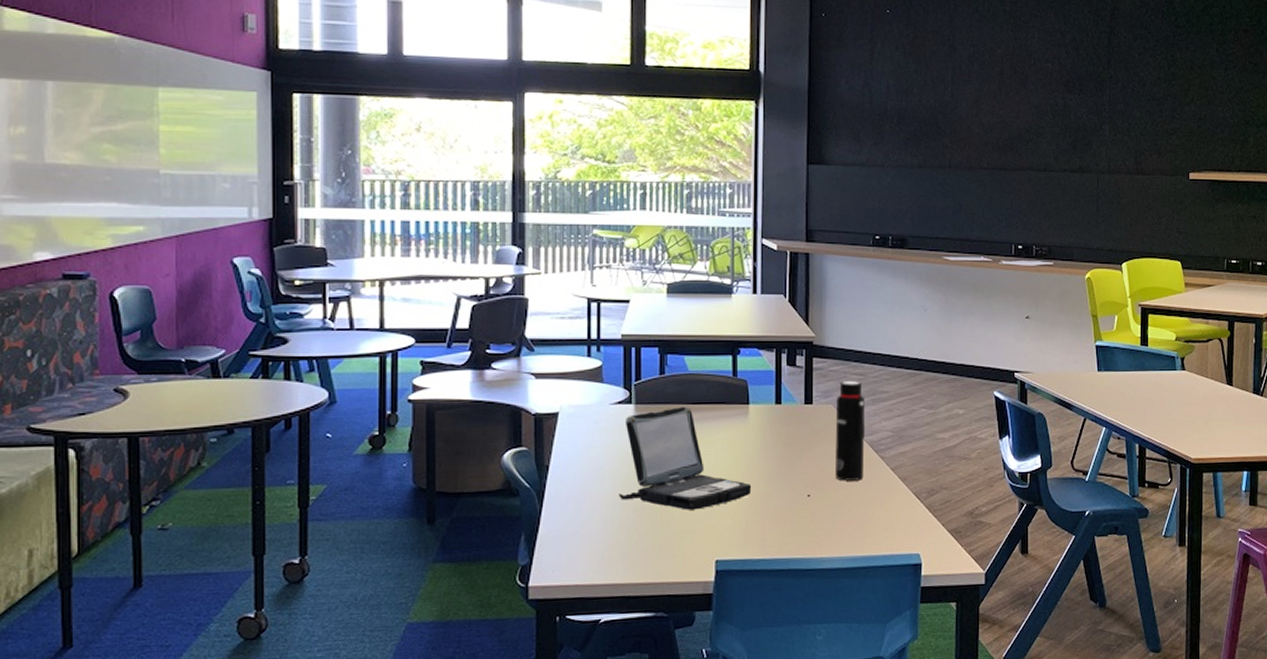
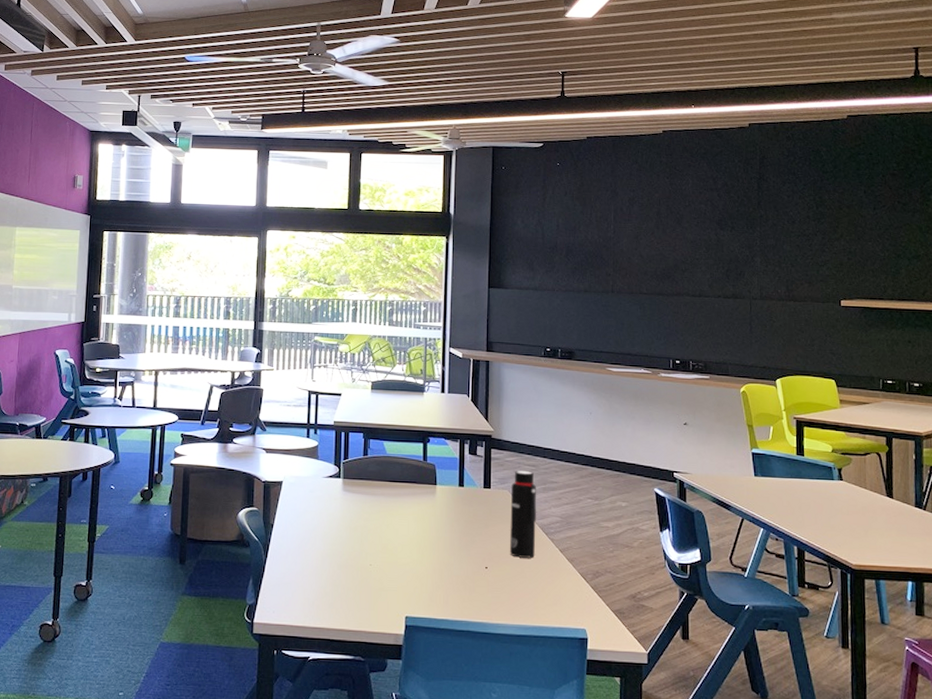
laptop: present [619,406,752,510] -> none [328,483,437,571]

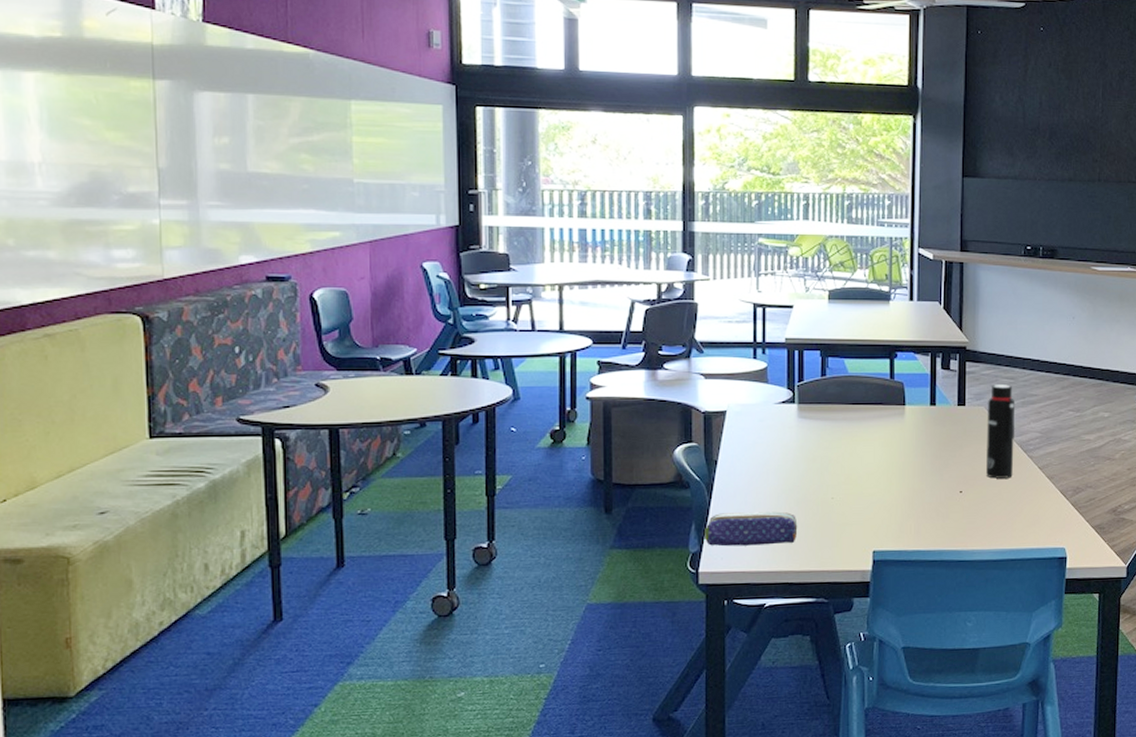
pencil case: none [259,571,340,604] -> present [703,511,798,547]

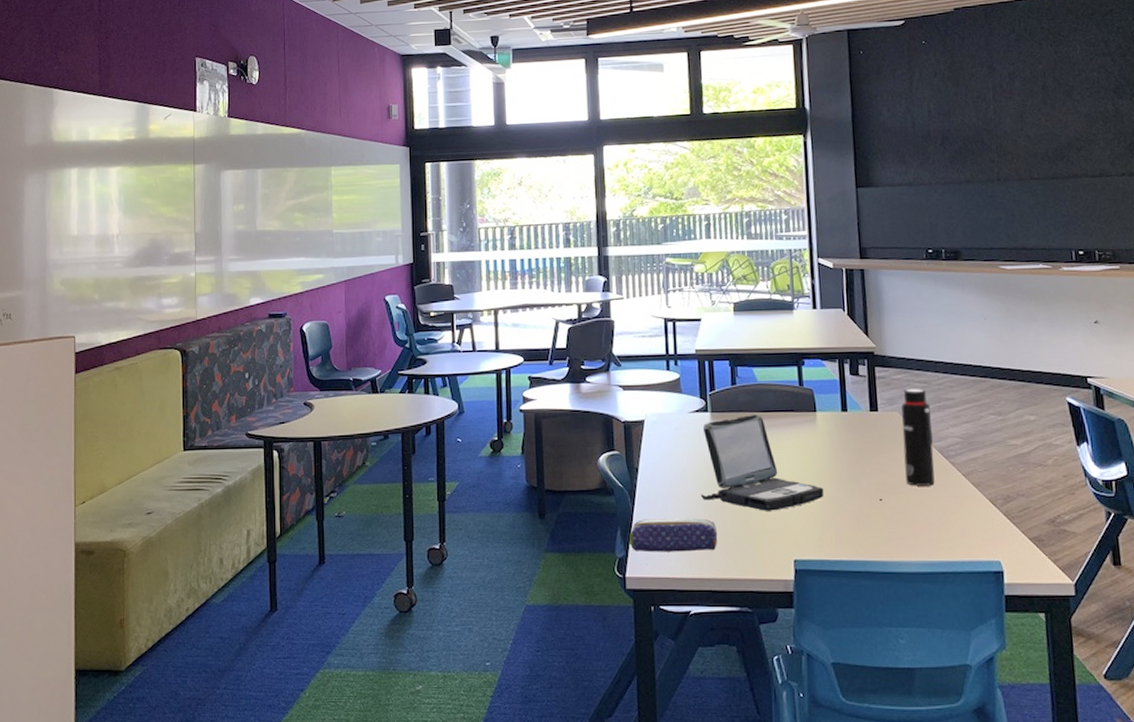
laptop: none [783,406,907,504] -> present [701,414,824,511]

